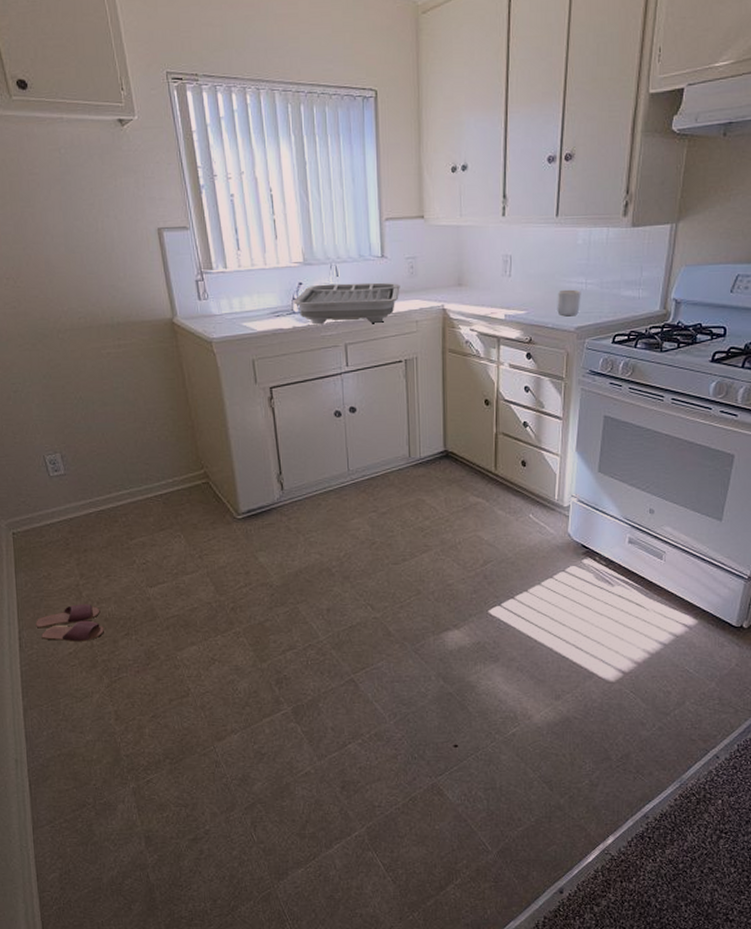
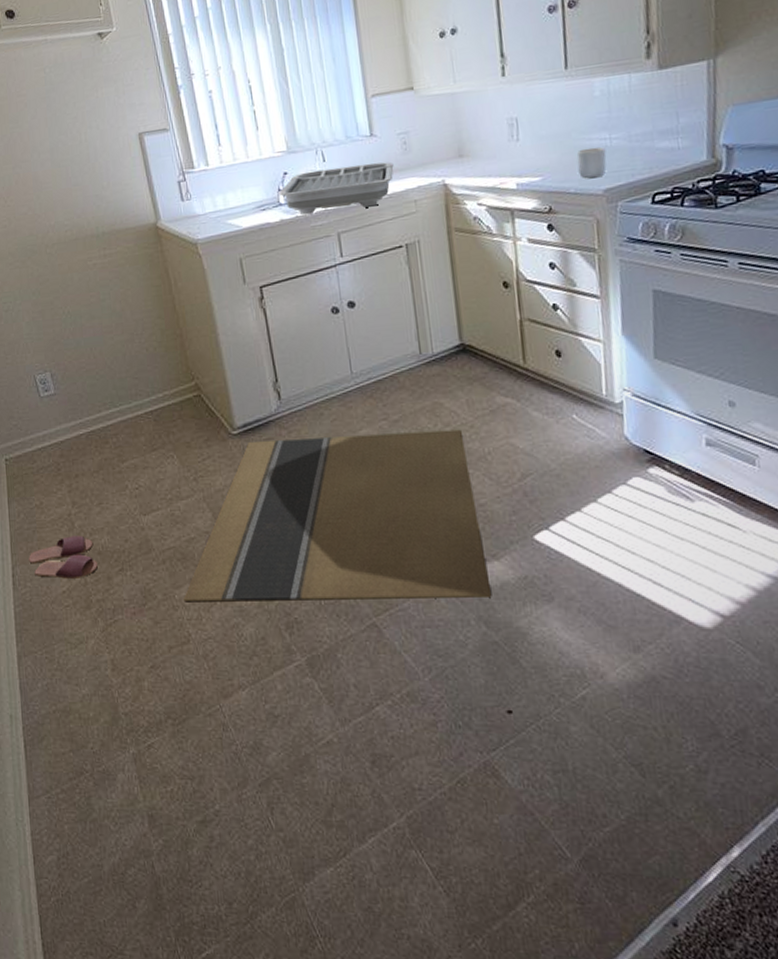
door mat: none [184,522,451,661] -> present [183,429,492,601]

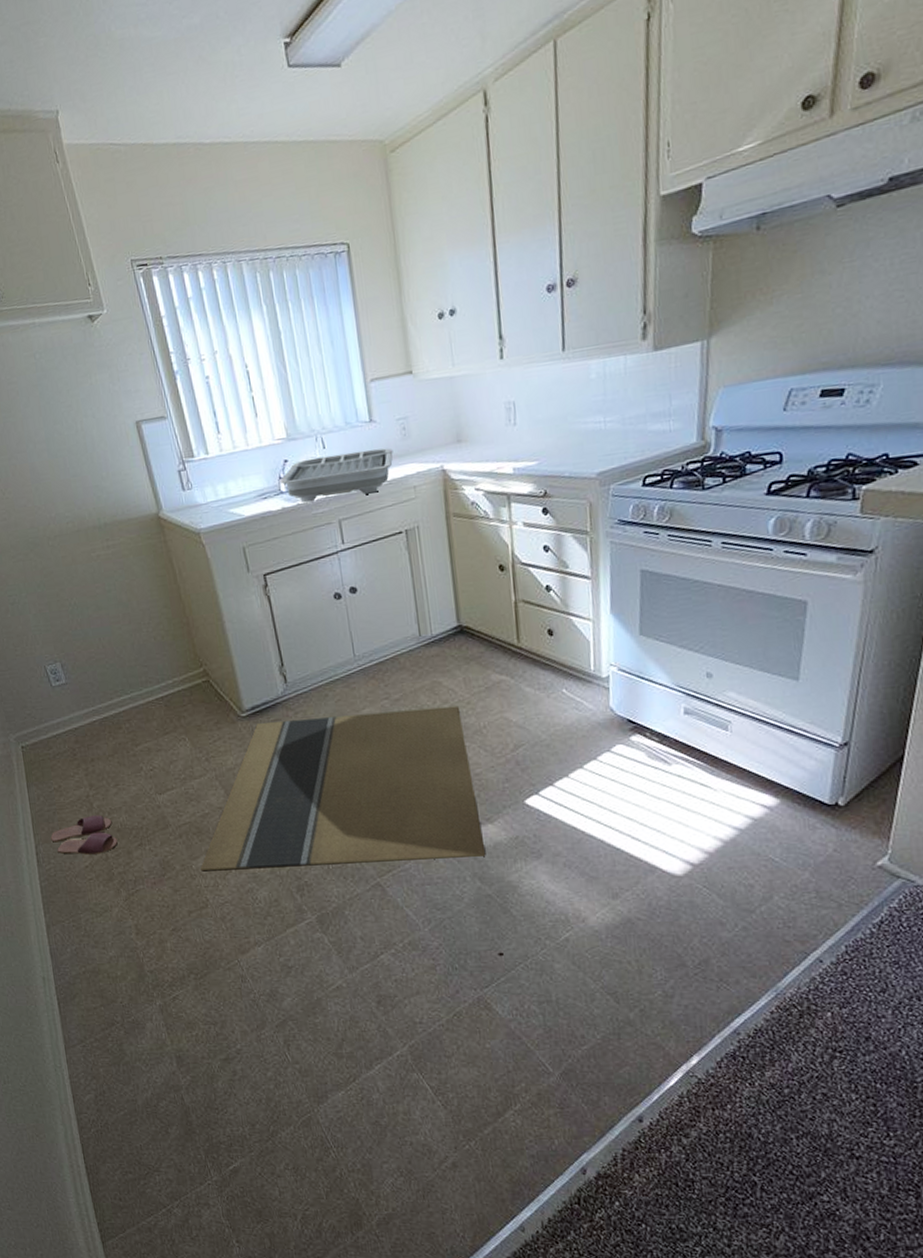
mug: present [576,147,607,179] -> none [571,430,601,462]

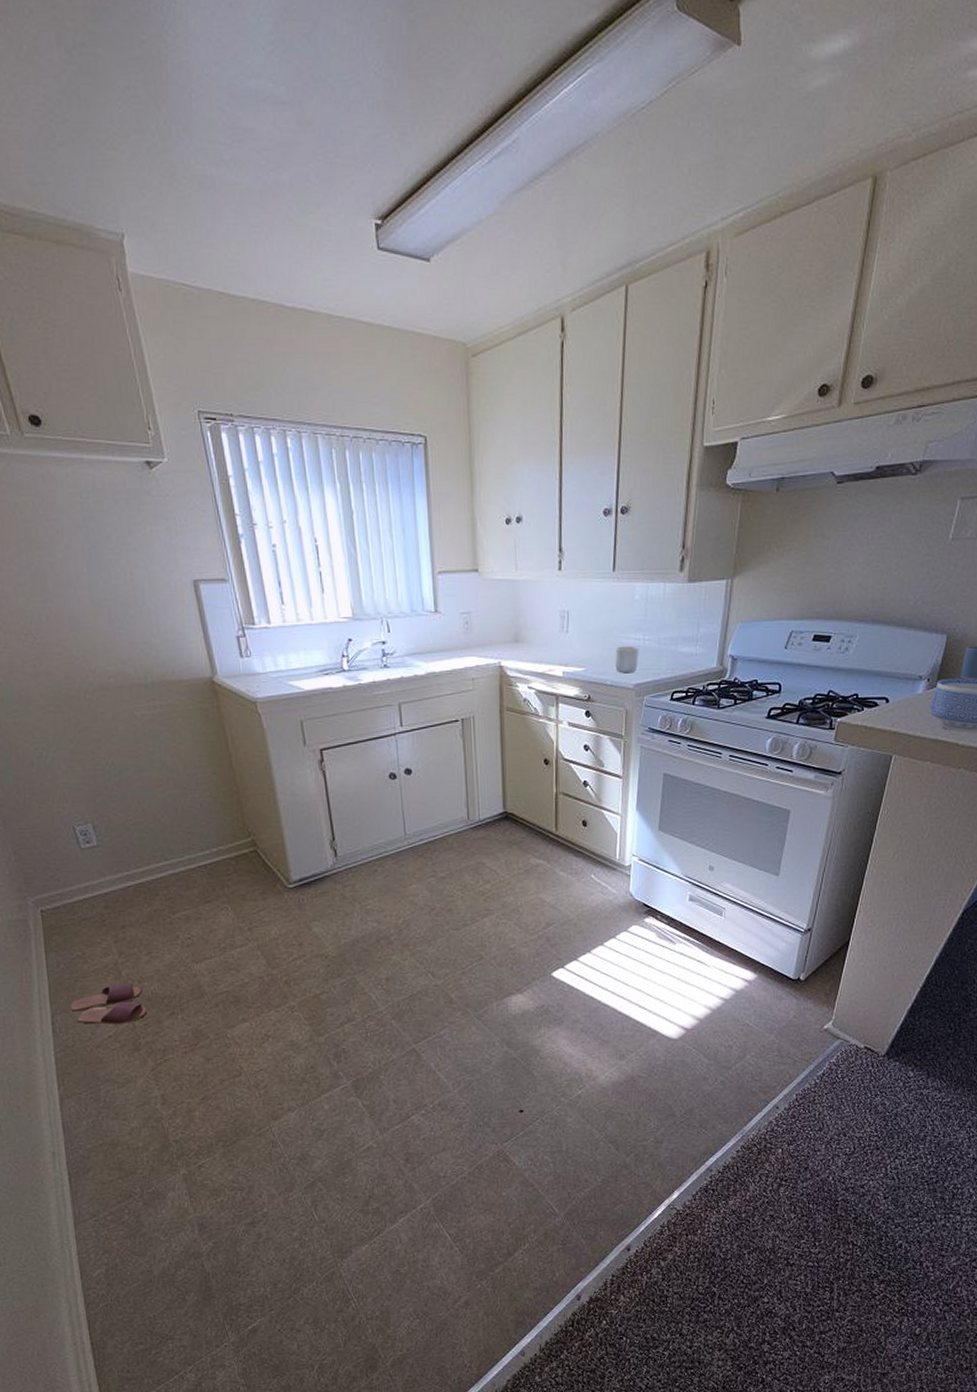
door mat: present [200,705,486,870] -> none [235,885,514,1039]
dish rack: present [279,448,393,503] -> none [342,638,455,683]
mug: none [571,430,601,462] -> present [615,645,639,674]

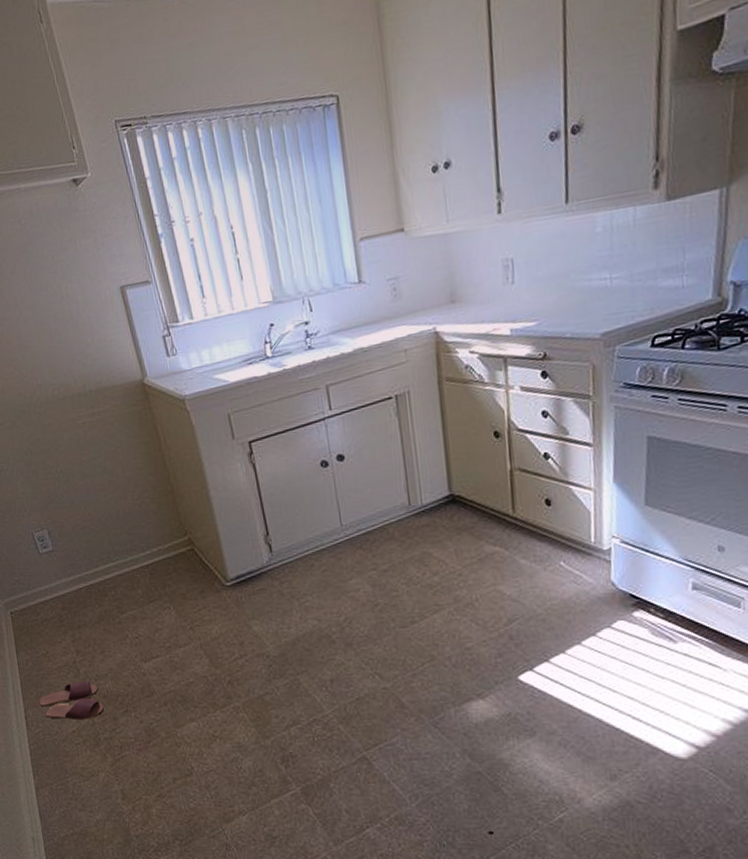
mug: present [615,645,639,674] -> none [574,288,606,322]

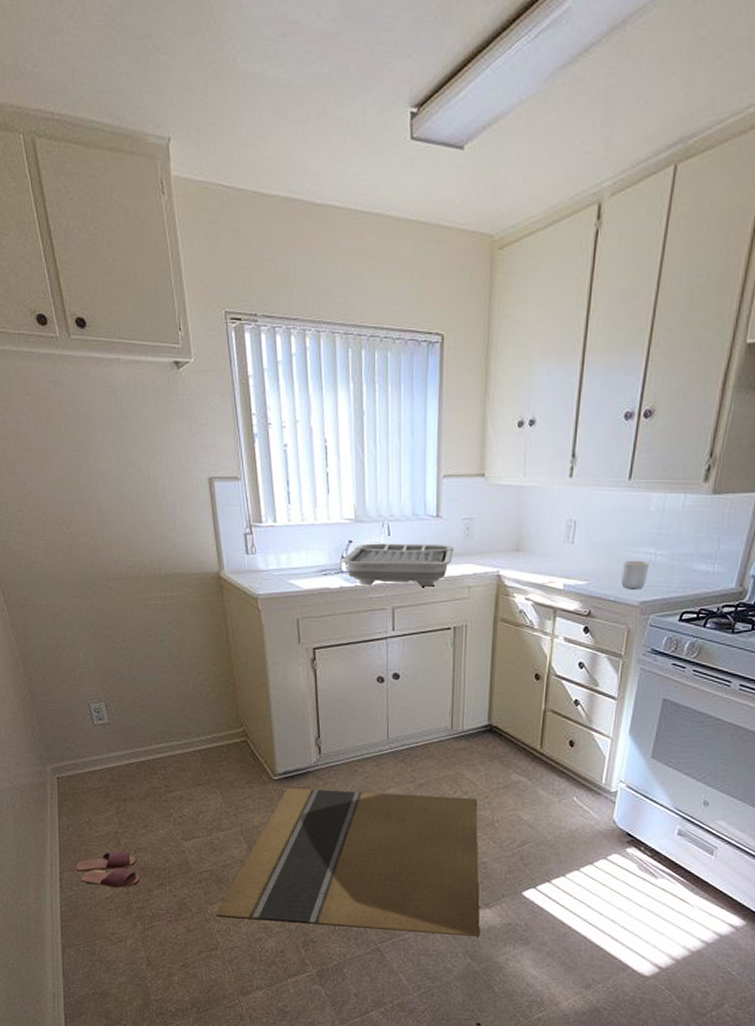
door mat: none [184,577,477,738] -> present [214,788,480,937]
dish rack: none [265,310,383,369] -> present [341,543,454,587]
mug: none [574,288,606,322] -> present [621,560,650,590]

